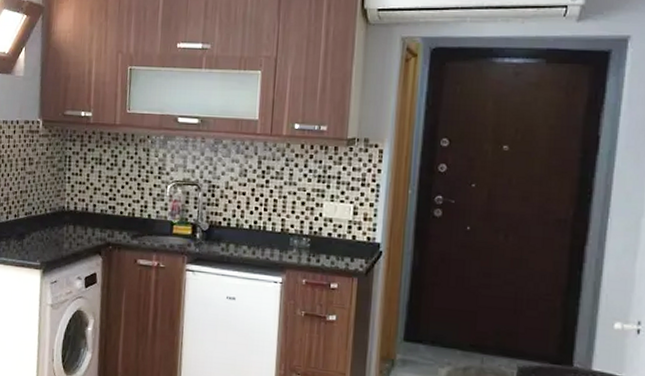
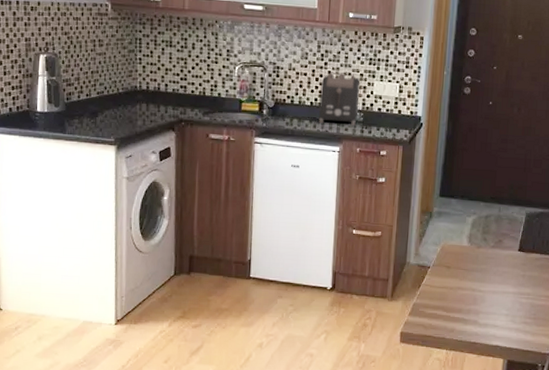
toaster: none [258,191,308,253] -> present [319,72,361,126]

